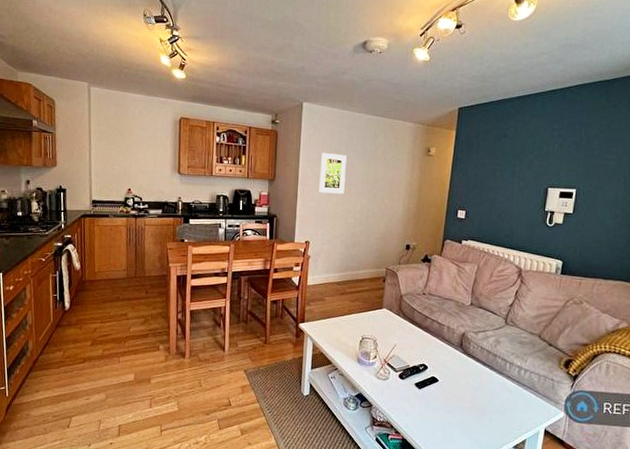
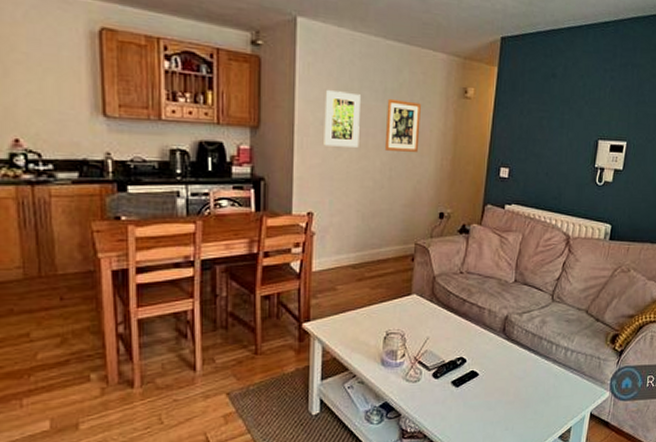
wall art: none [363,157,392,197] -> present [384,98,421,152]

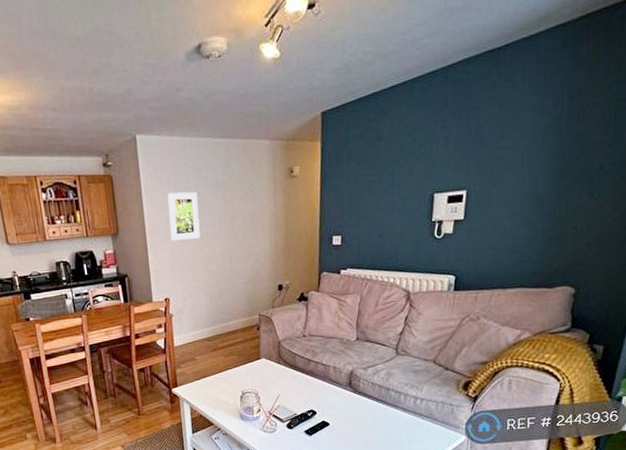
wall art: present [384,98,421,152] -> none [220,189,253,237]

